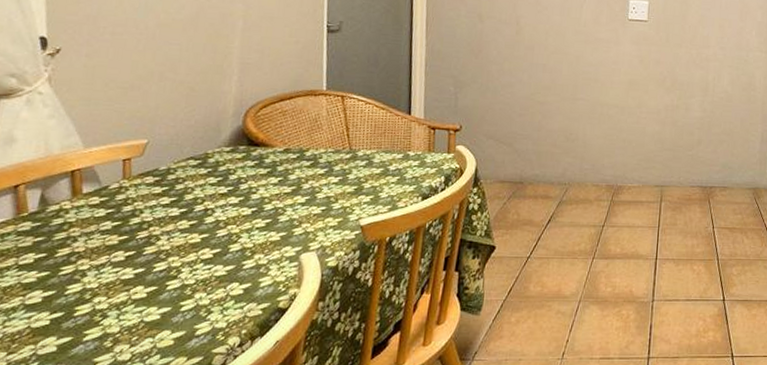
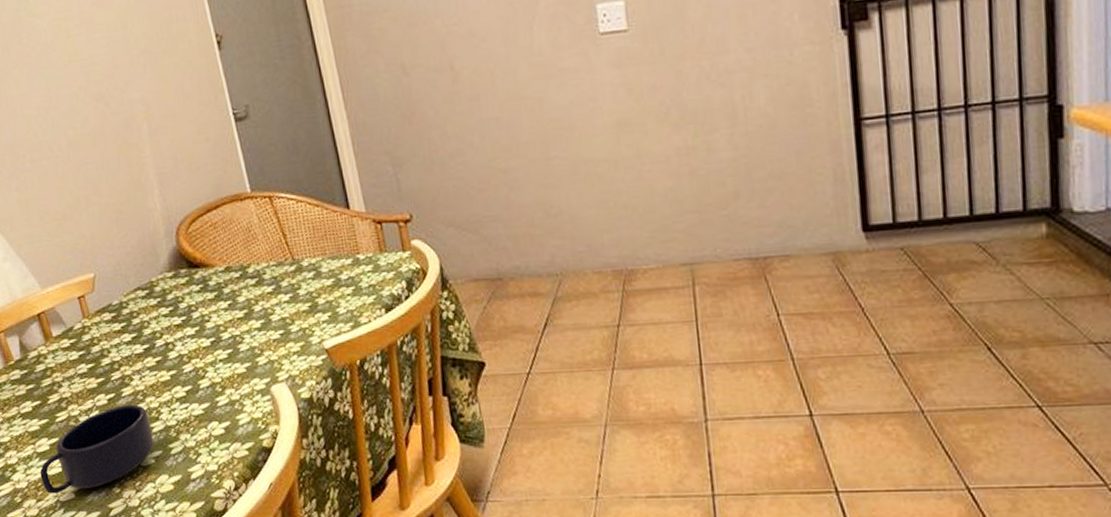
mug: none [20,262,167,347] -> present [39,404,154,494]

